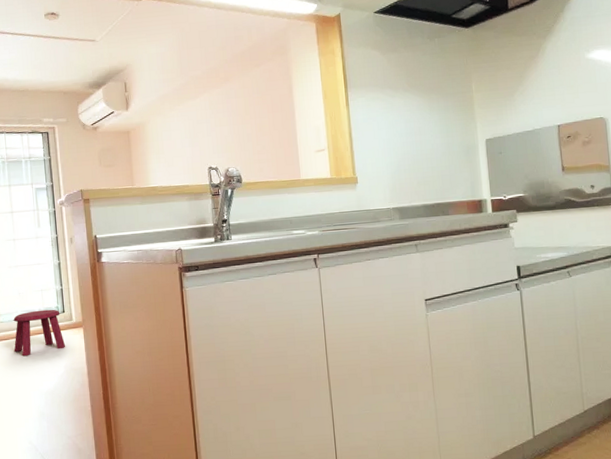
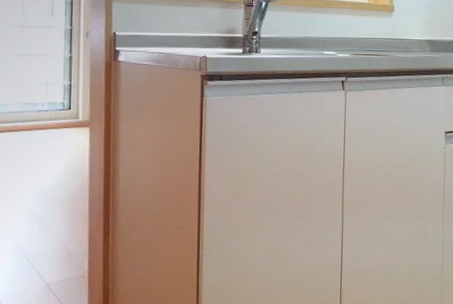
stool: present [13,309,66,357] -> none [8,104,68,152]

